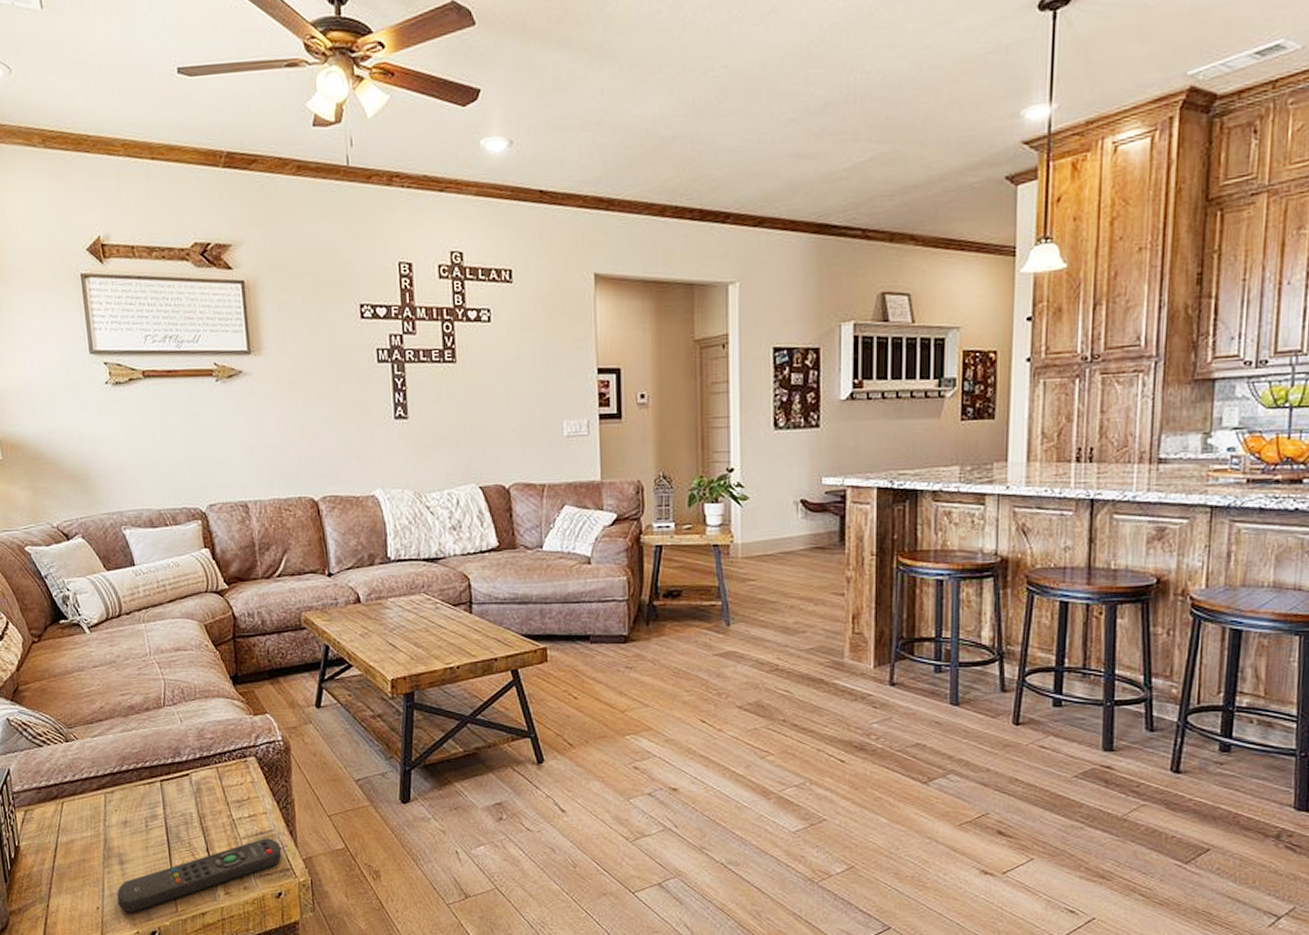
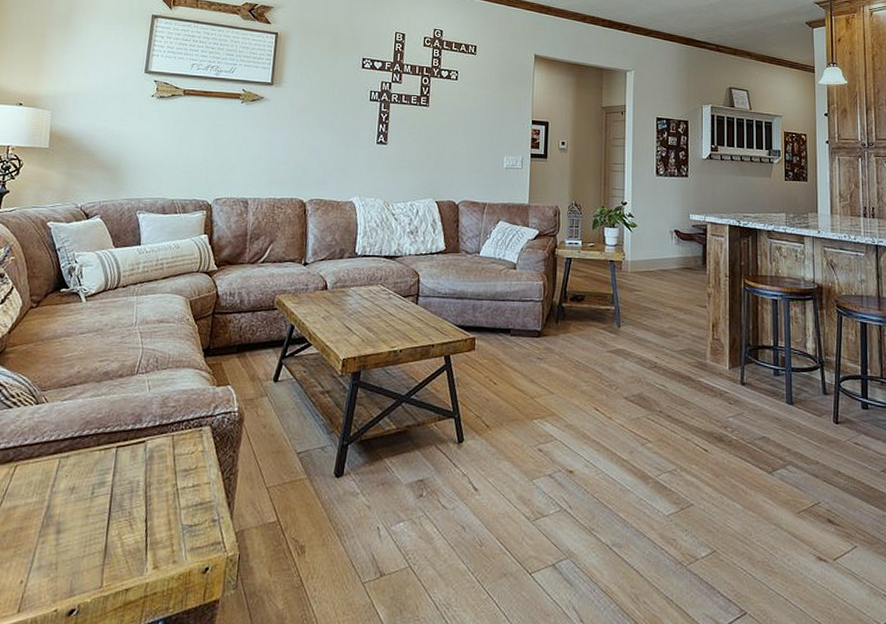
remote control: present [117,838,282,913] -> none [43,509,217,588]

